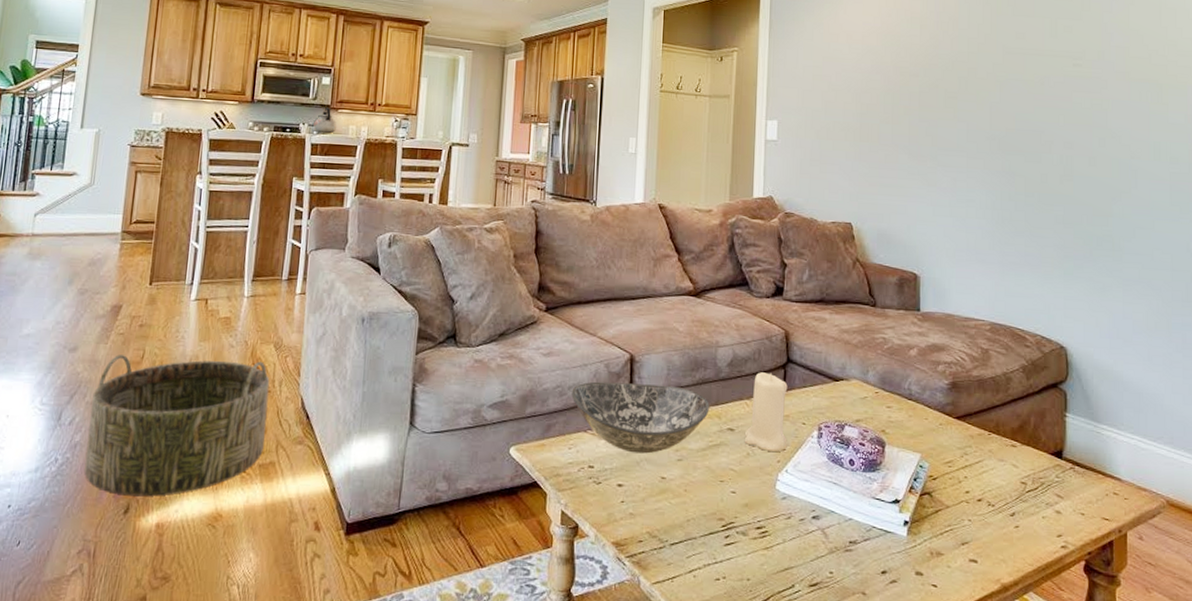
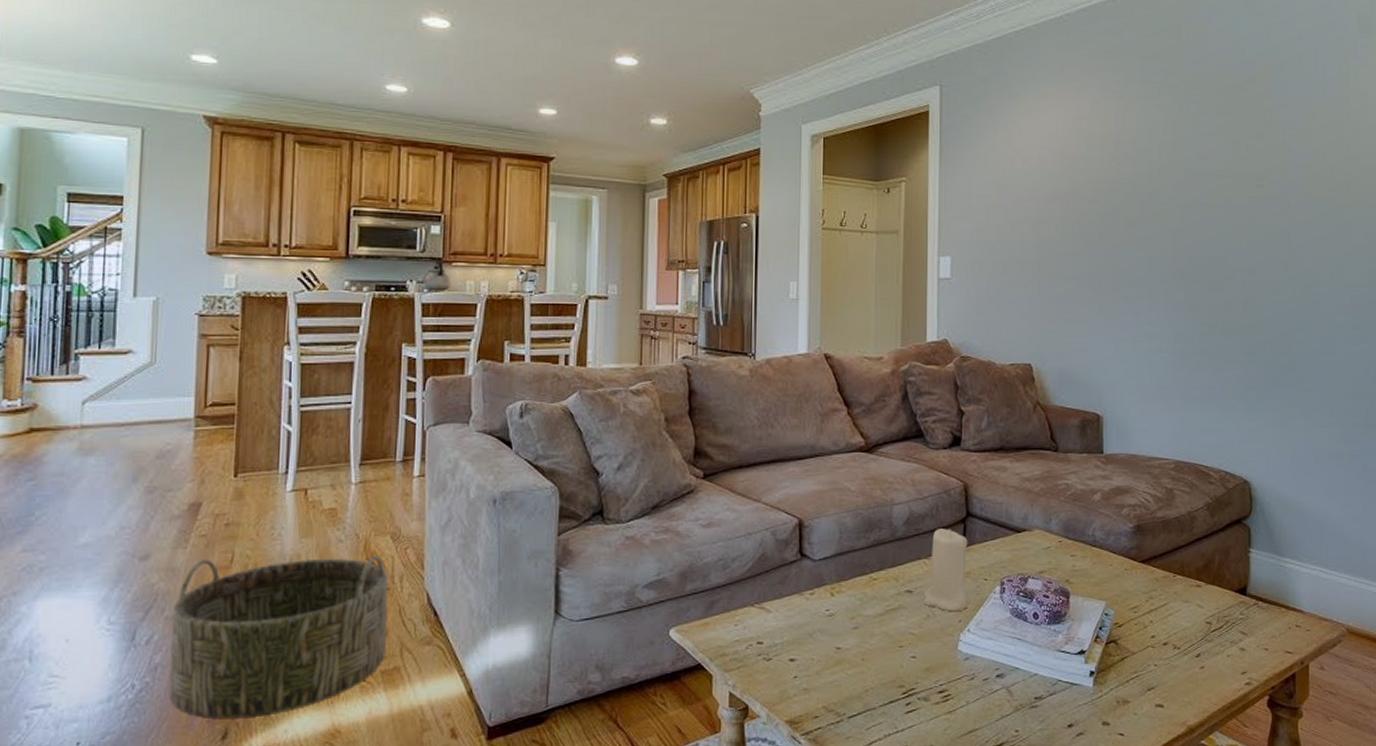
bowl: present [571,381,710,454] -> none [736,550,886,625]

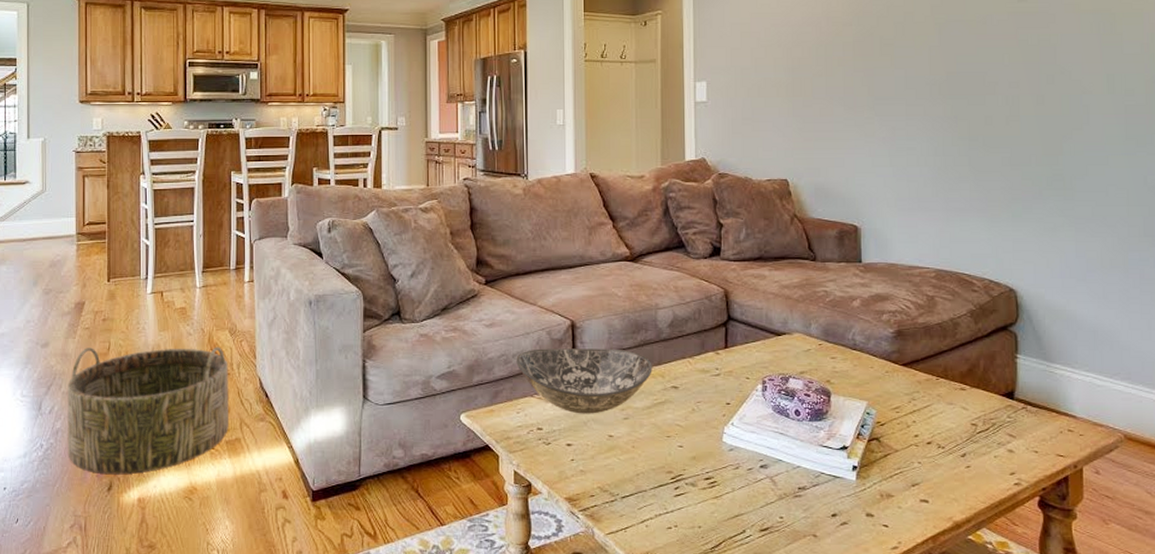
kettle: present [423,260,451,291] -> none [246,101,268,127]
bowl: none [736,550,886,625] -> present [516,348,652,414]
candle: present [923,528,969,611] -> none [688,331,732,406]

